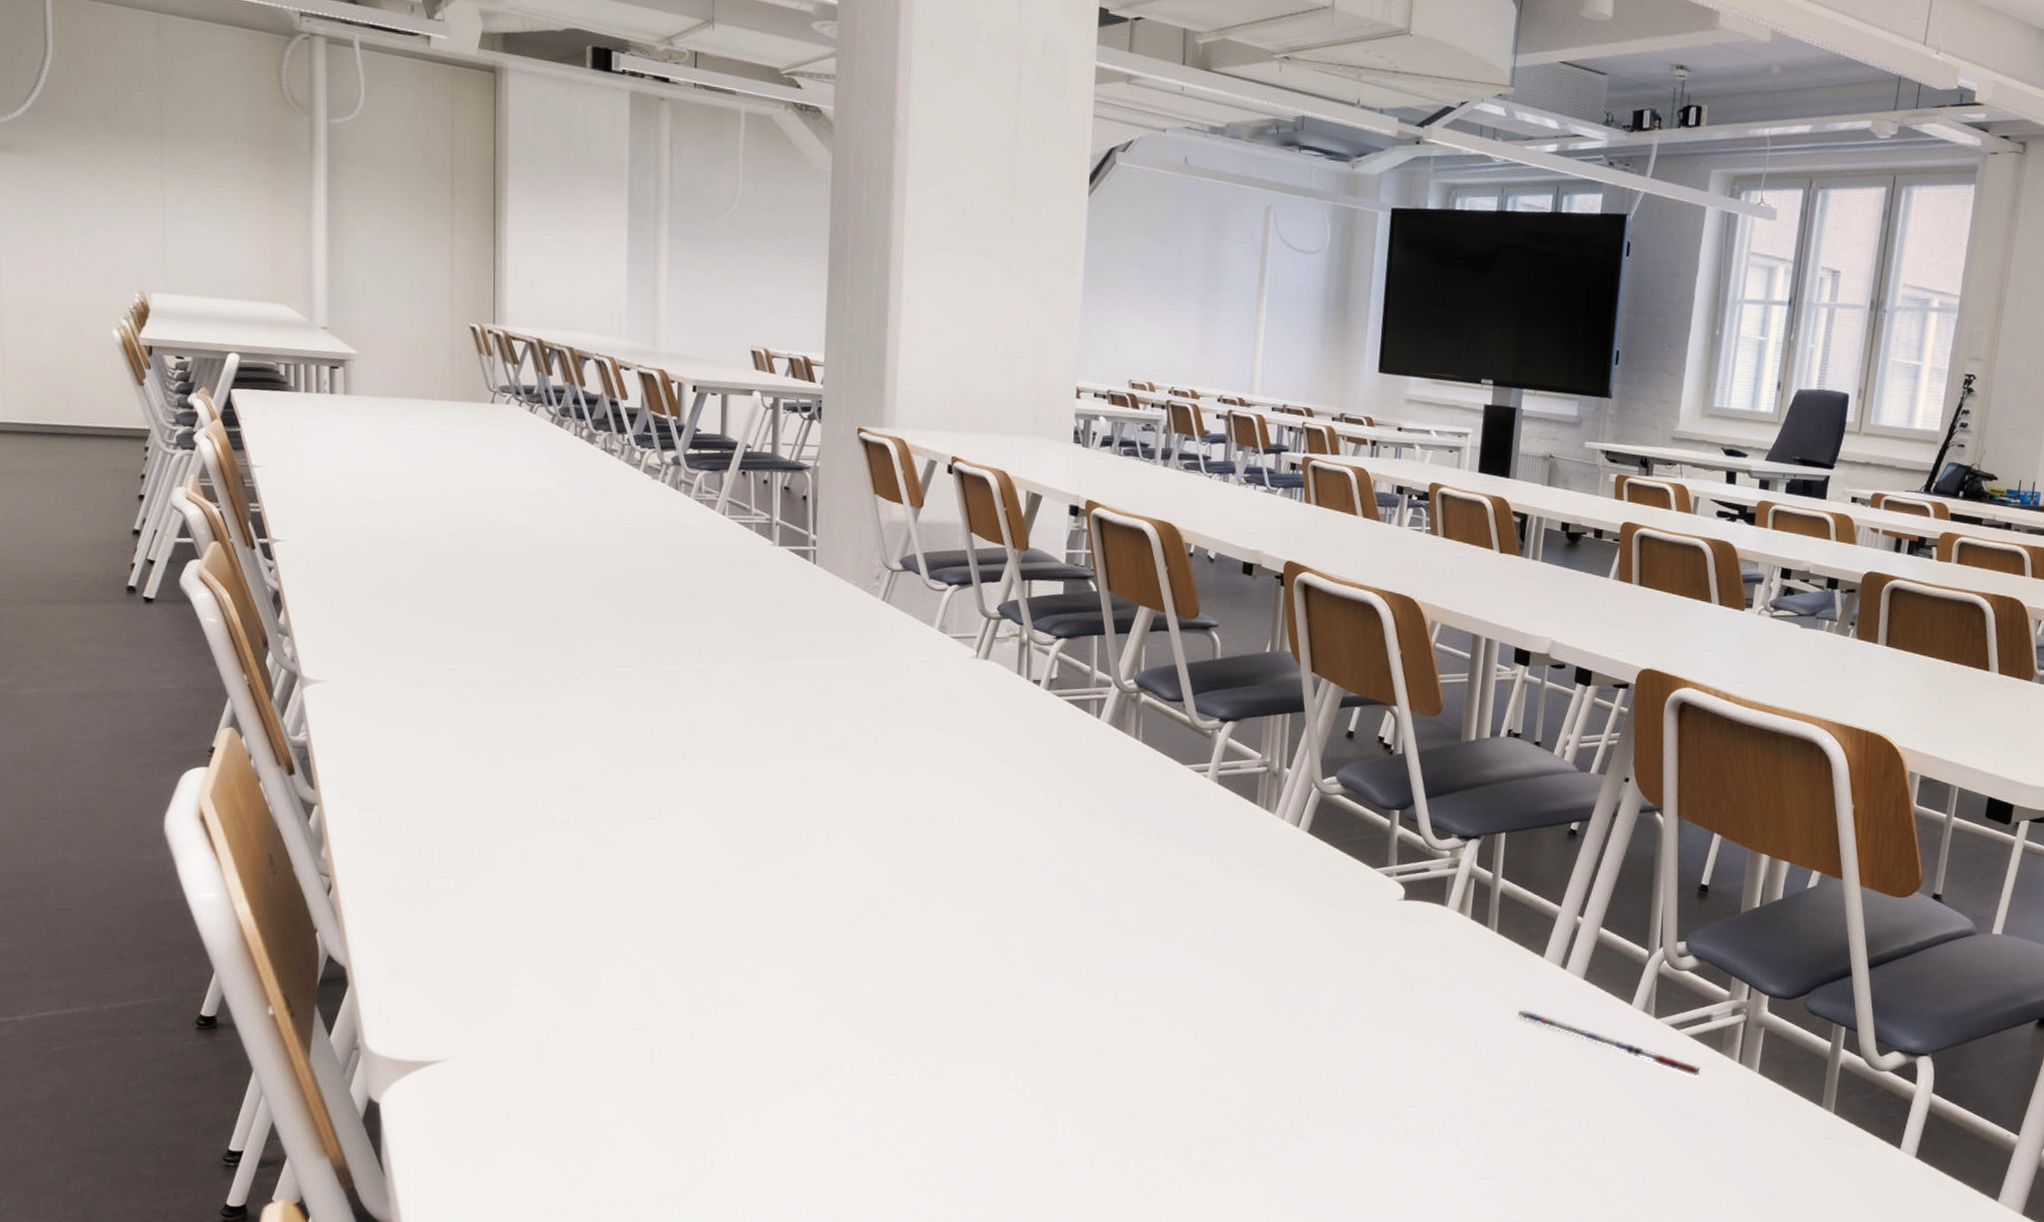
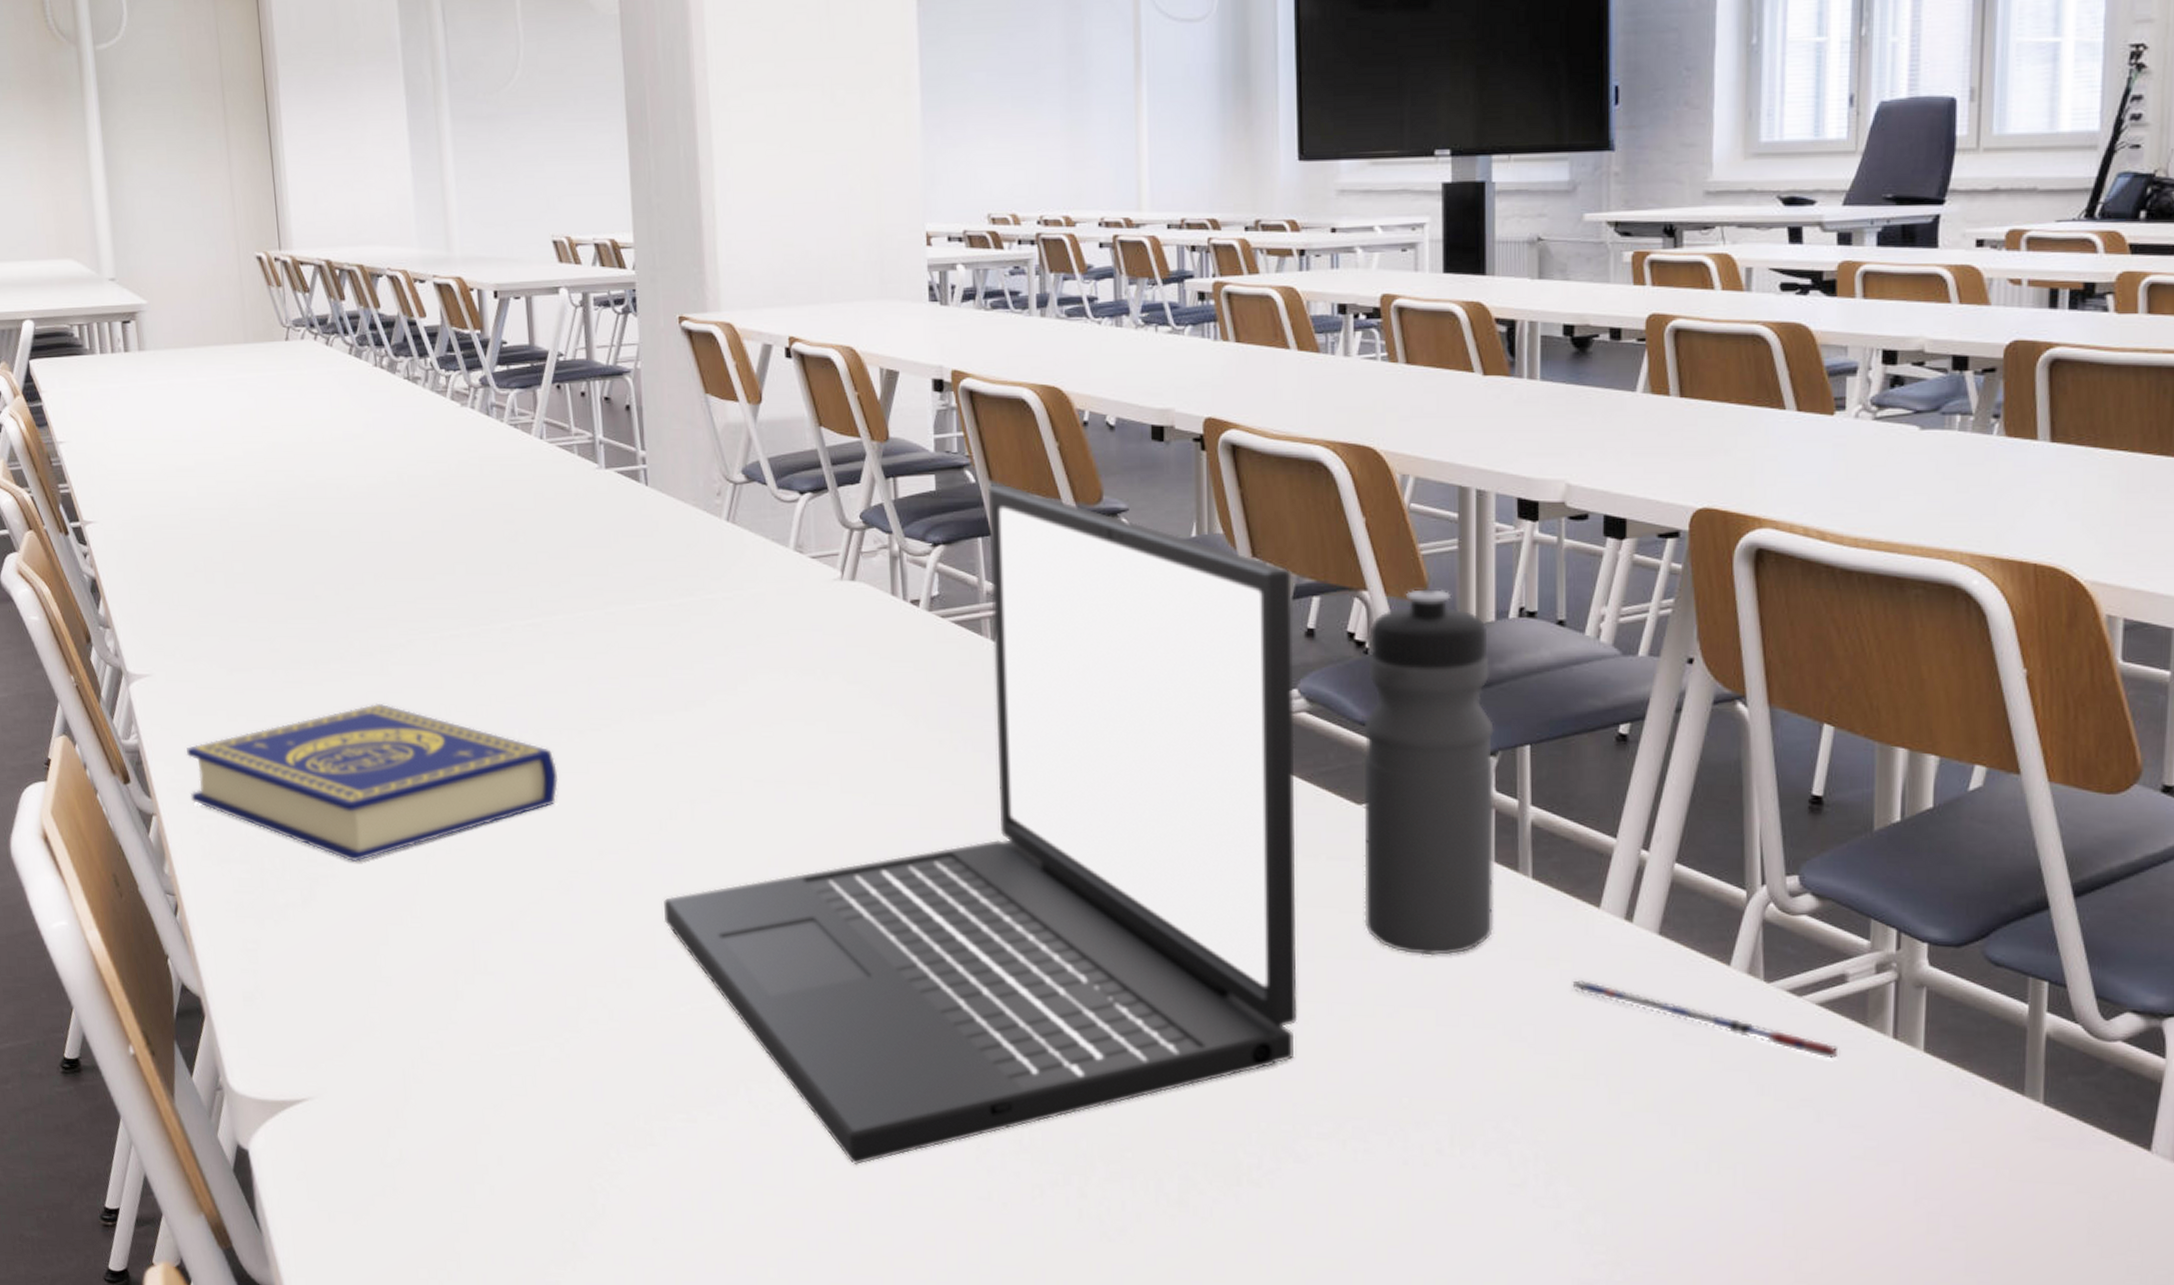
book: none [354,723,709,859] -> present [186,703,559,862]
laptop: none [792,594,1341,1133] -> present [664,483,1297,1166]
water bottle: none [1368,708,1483,987] -> present [1363,589,1494,956]

